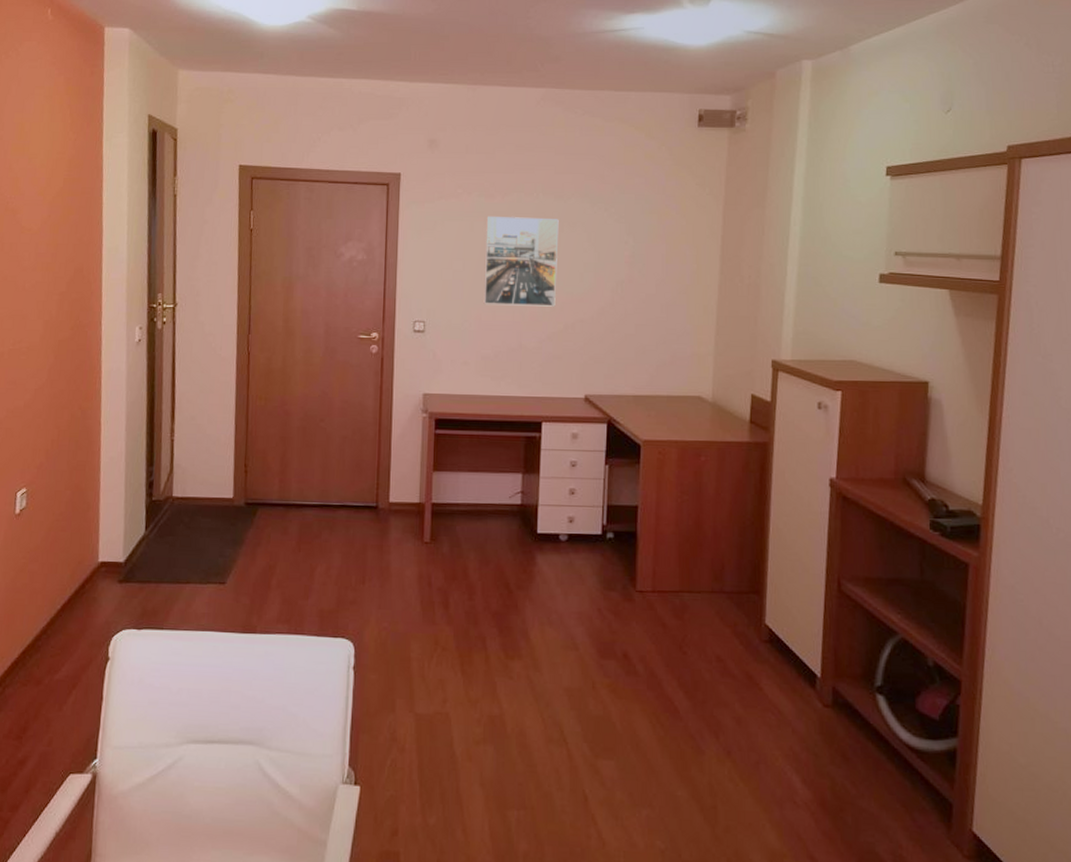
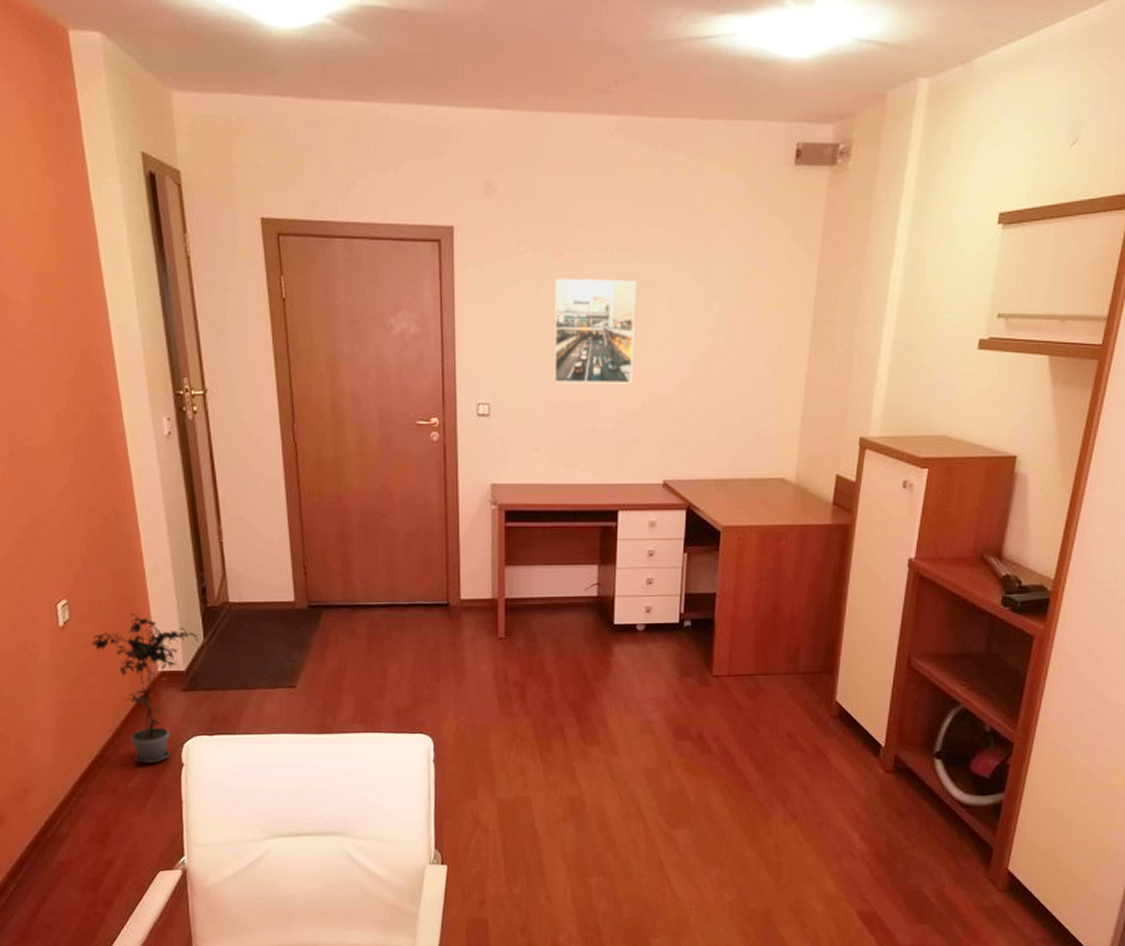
potted plant: none [37,503,140,656] -> present [87,612,199,763]

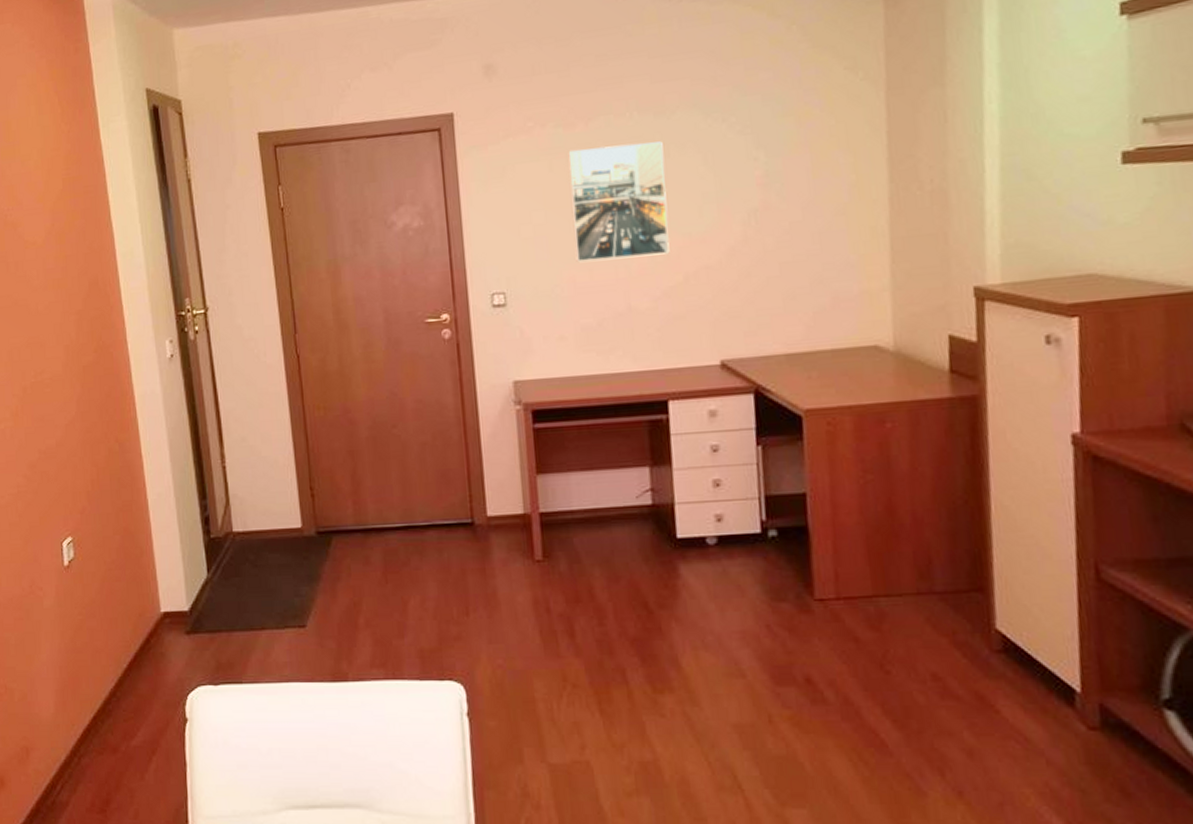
potted plant: present [87,612,199,763] -> none [90,548,202,718]

